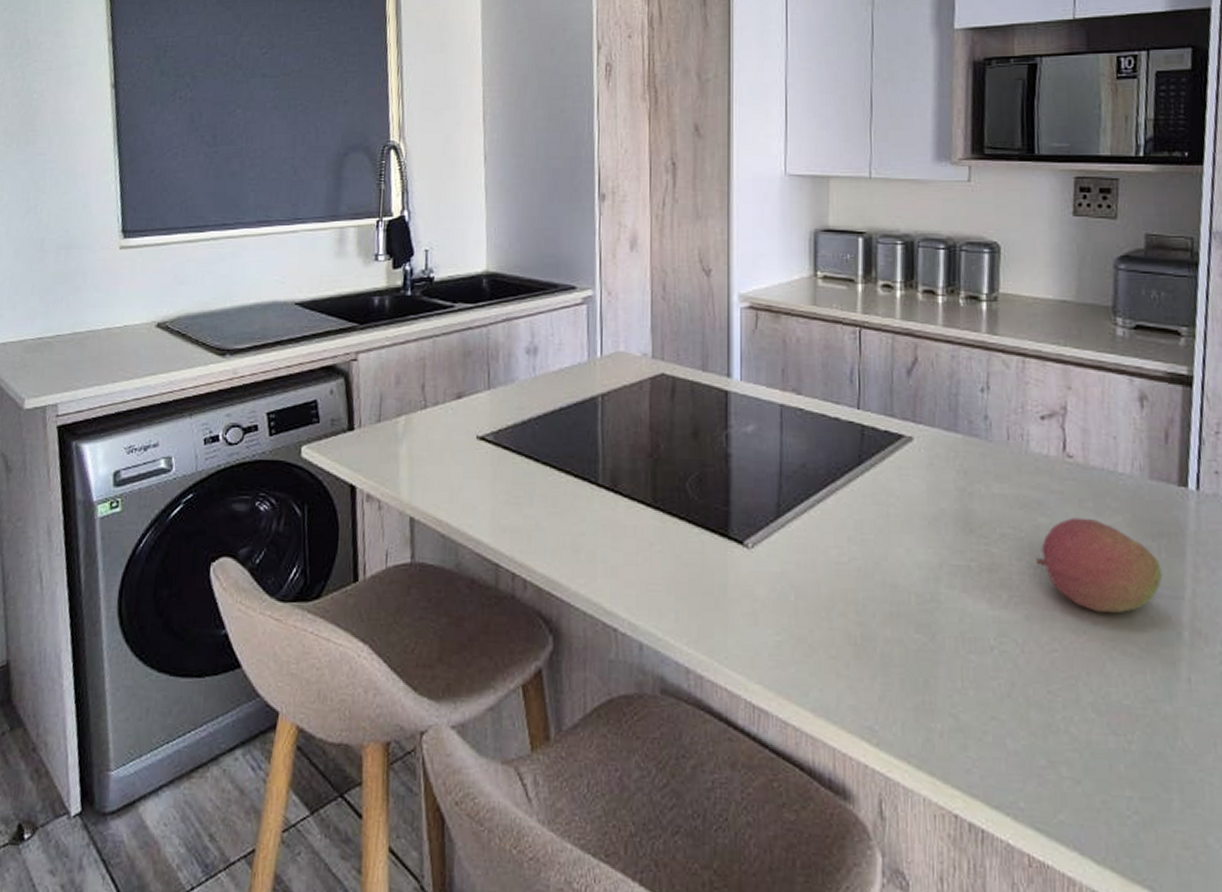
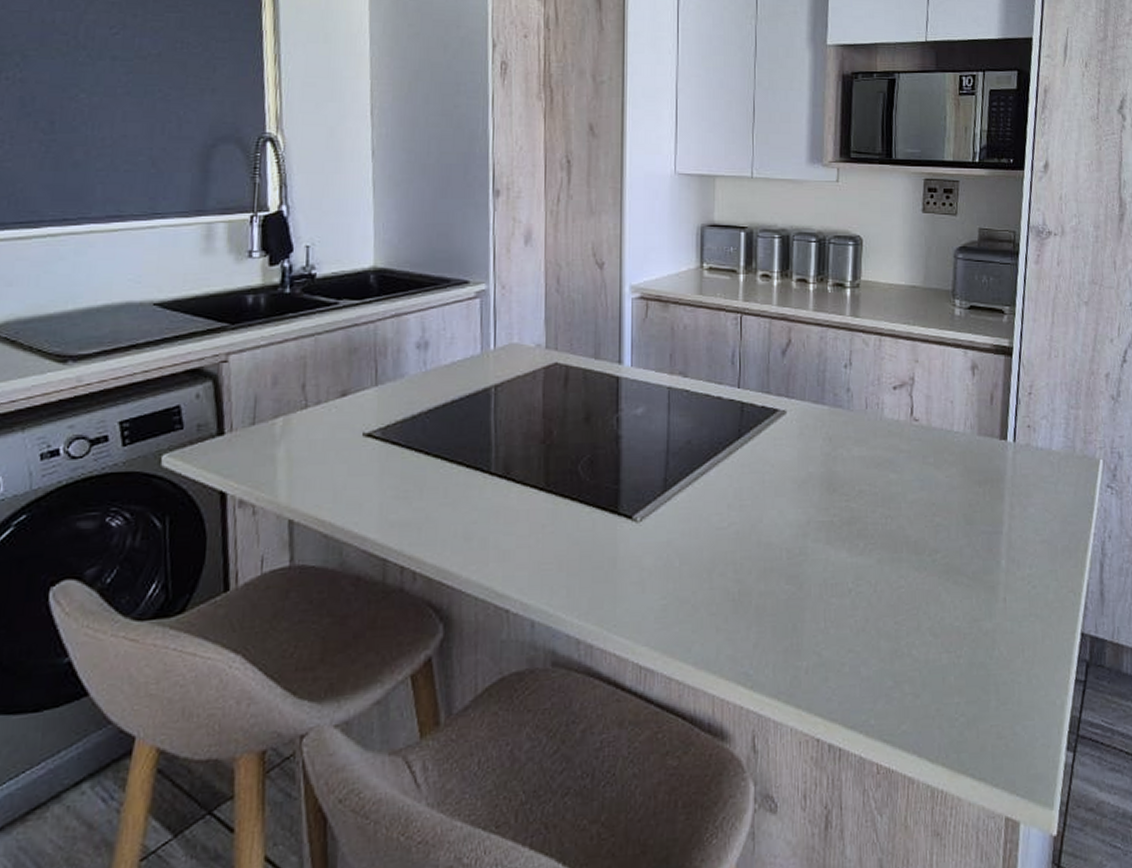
fruit: present [1036,517,1163,614] -> none [888,471,987,552]

